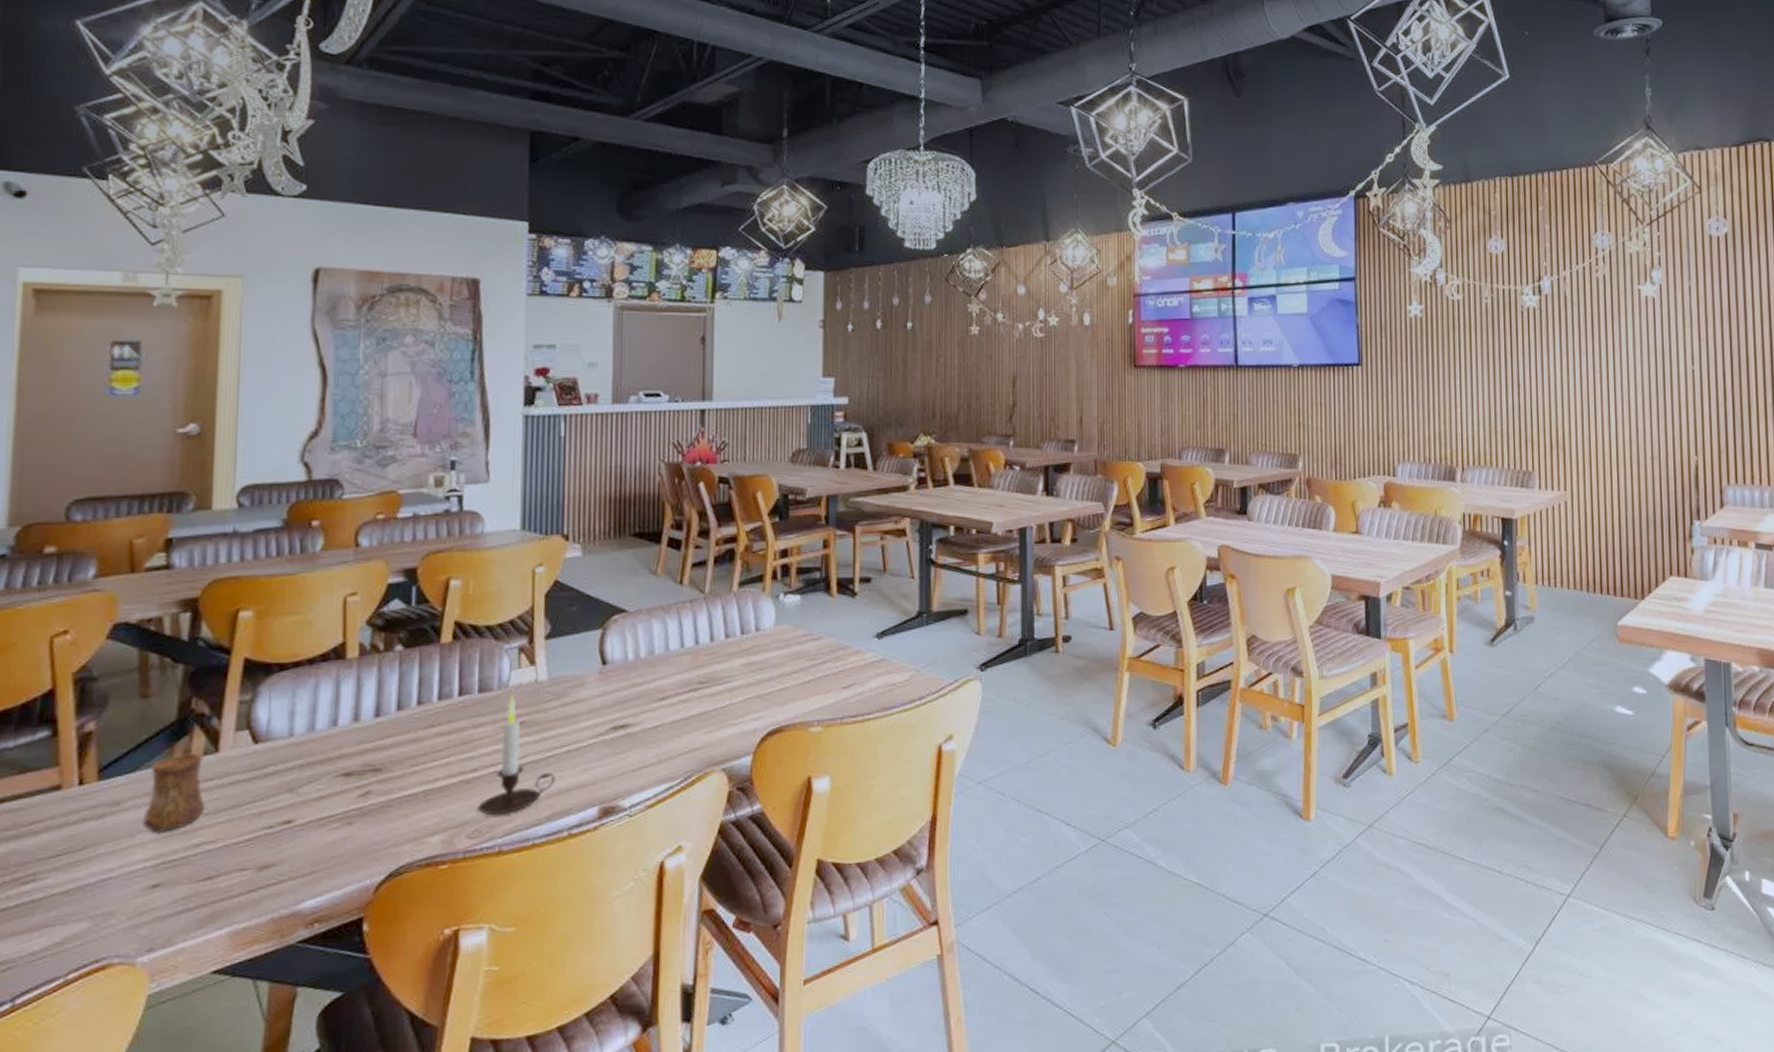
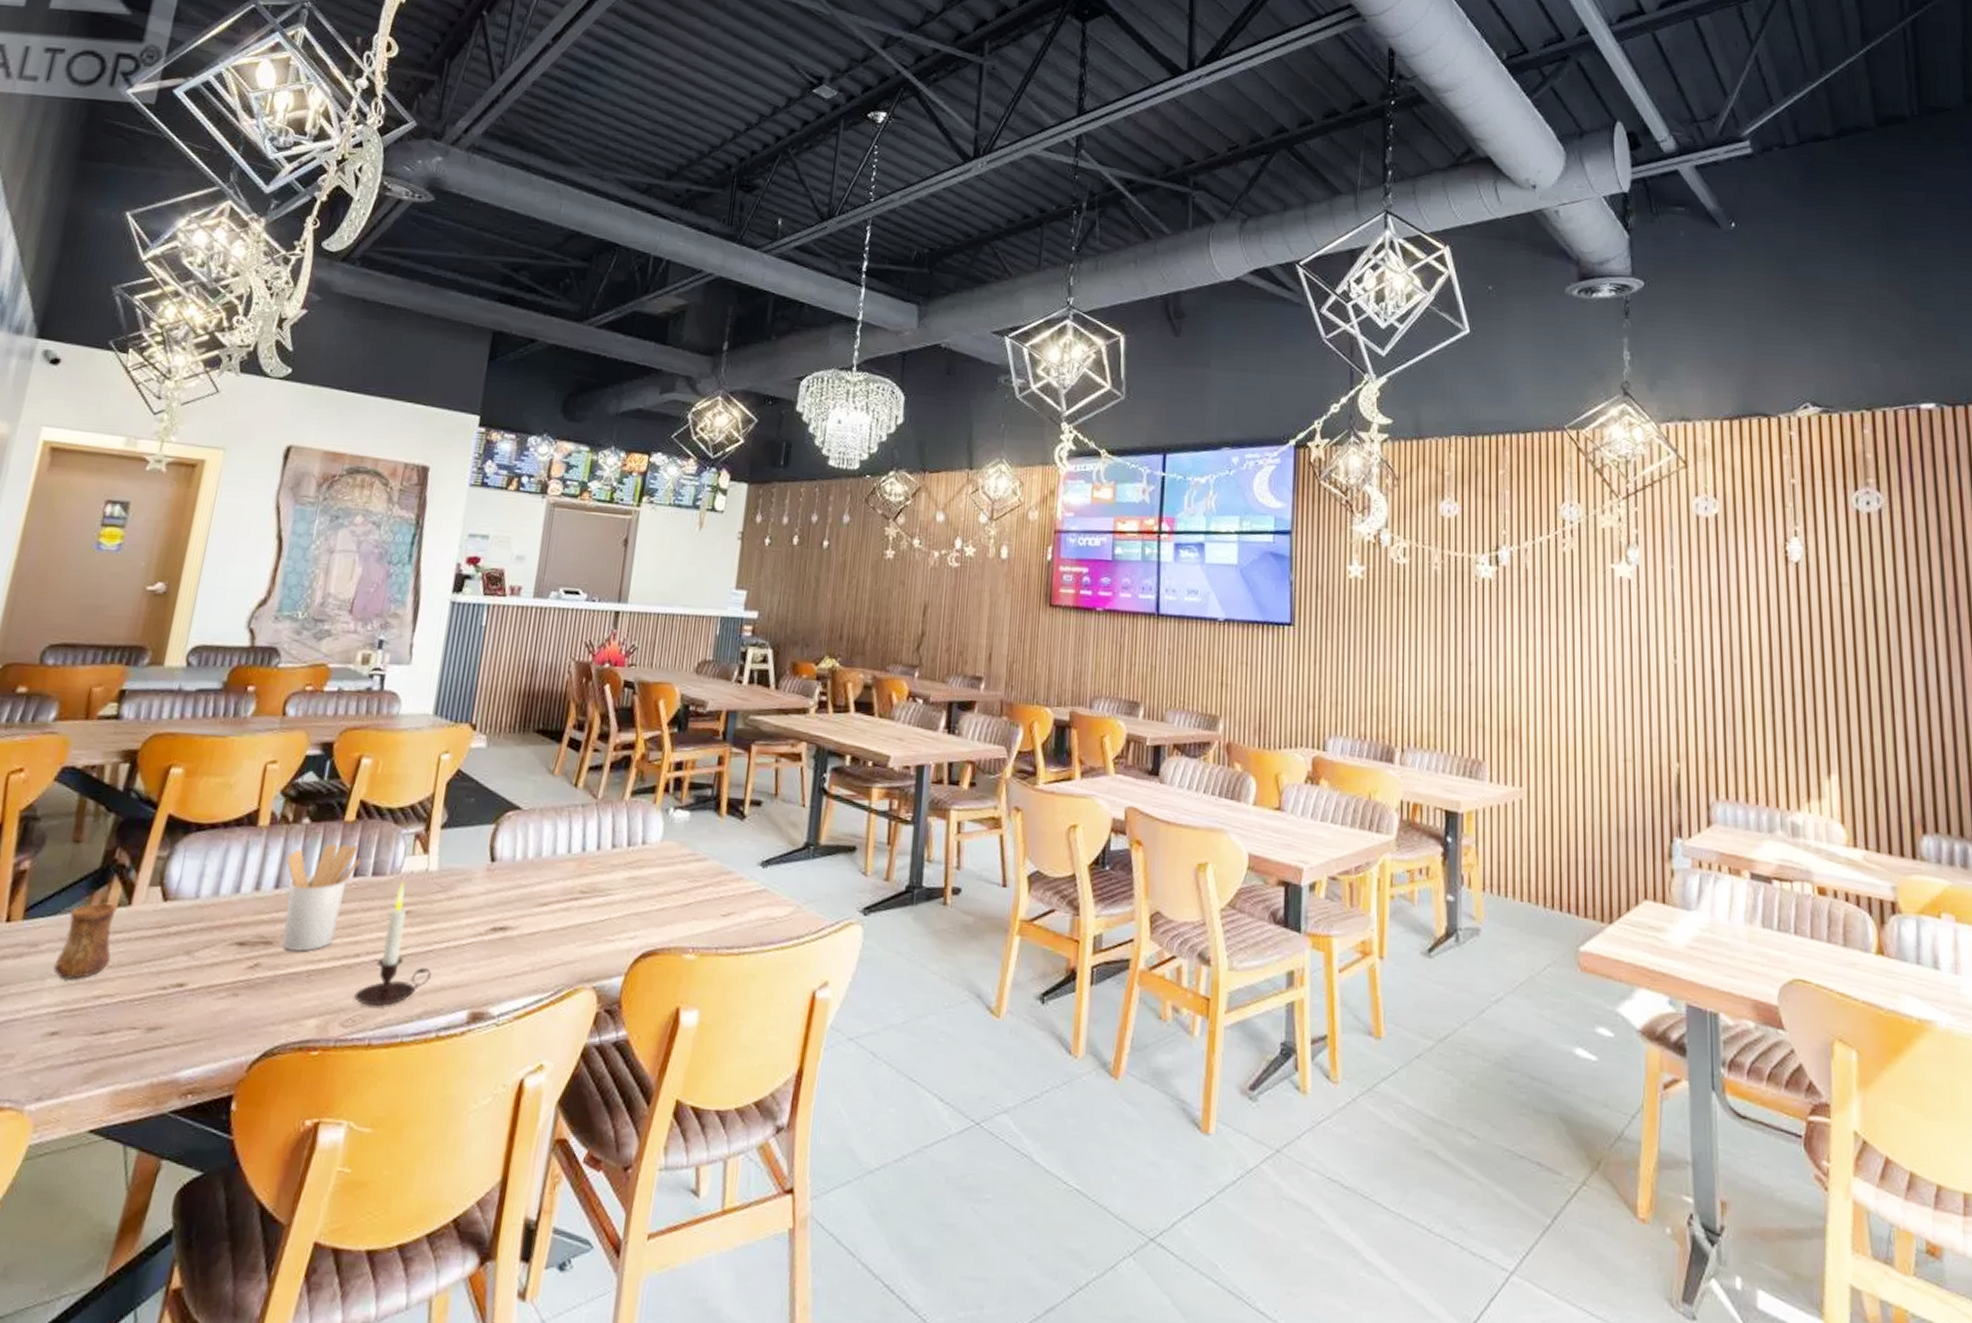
utensil holder: none [385,665,464,776] -> present [282,843,361,953]

